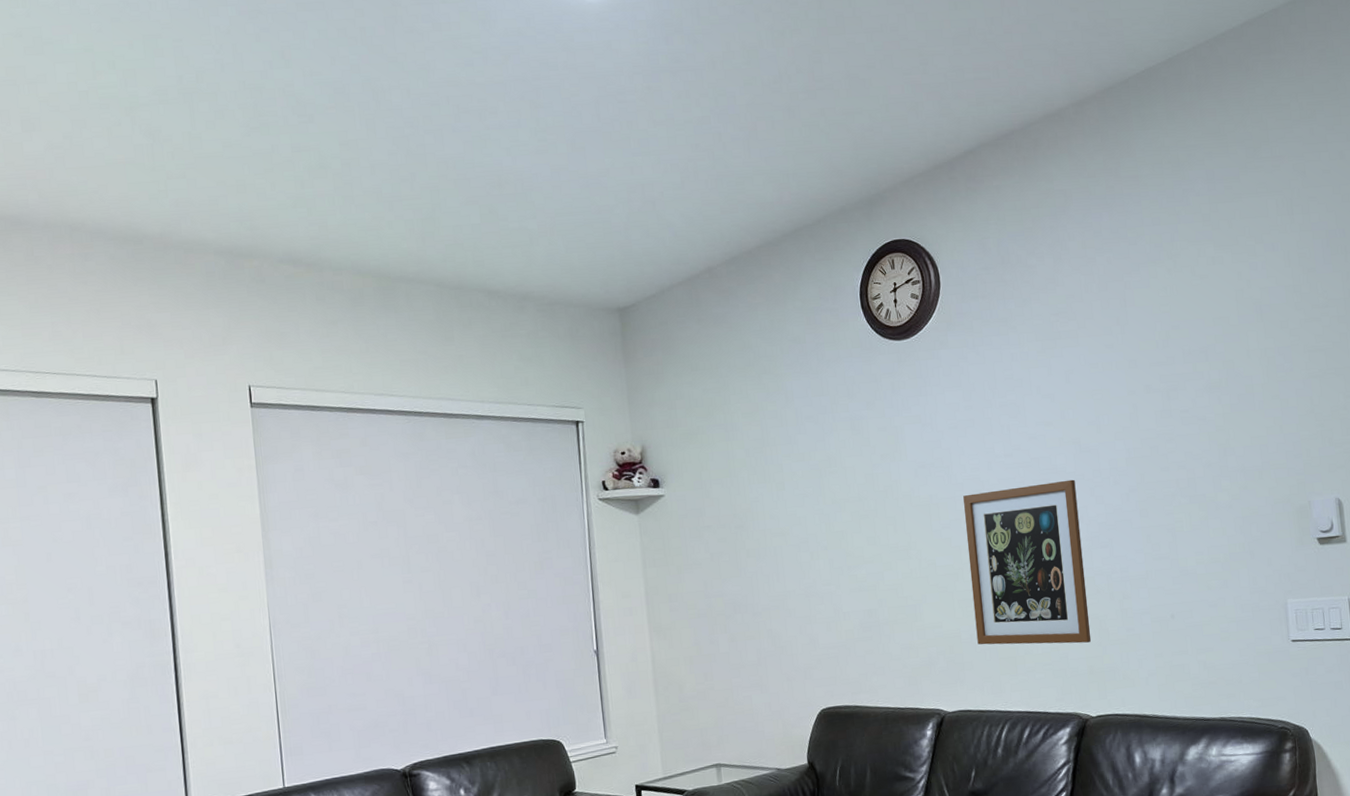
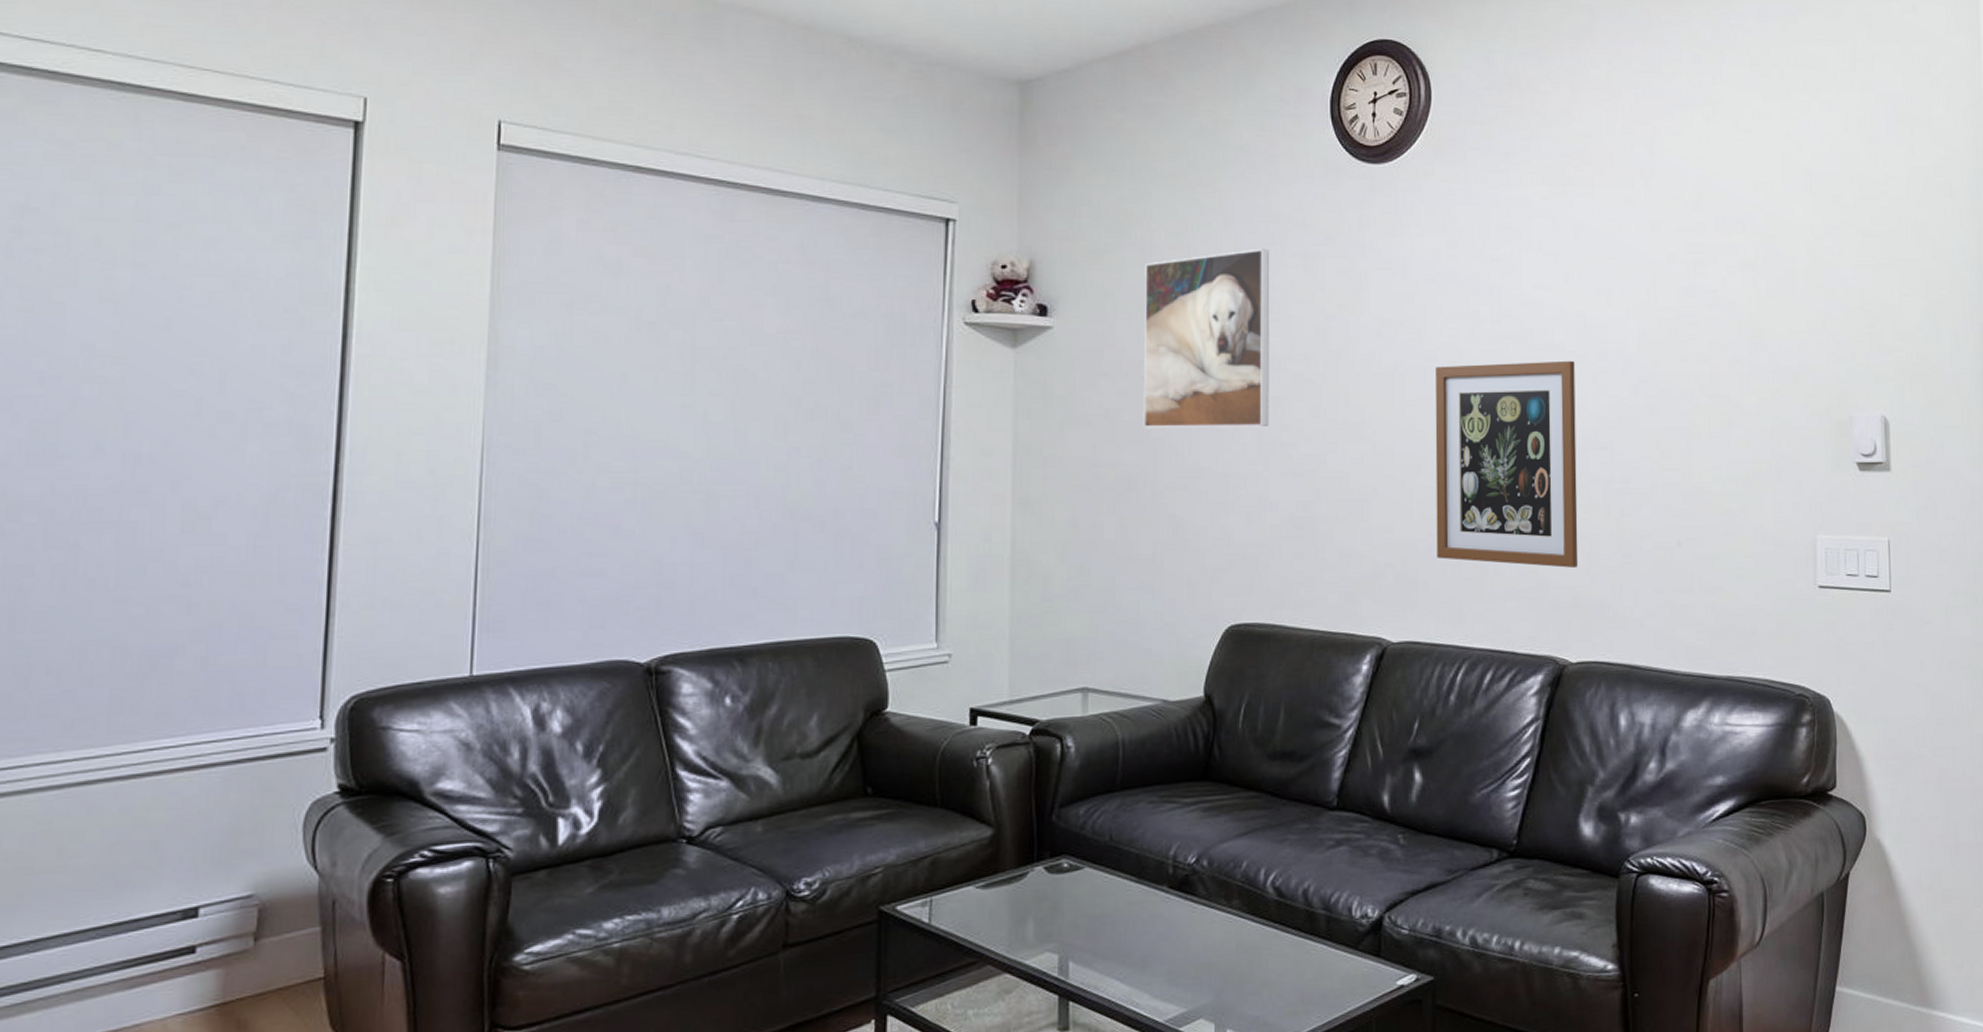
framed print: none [729,417,837,566] -> present [1143,248,1269,428]

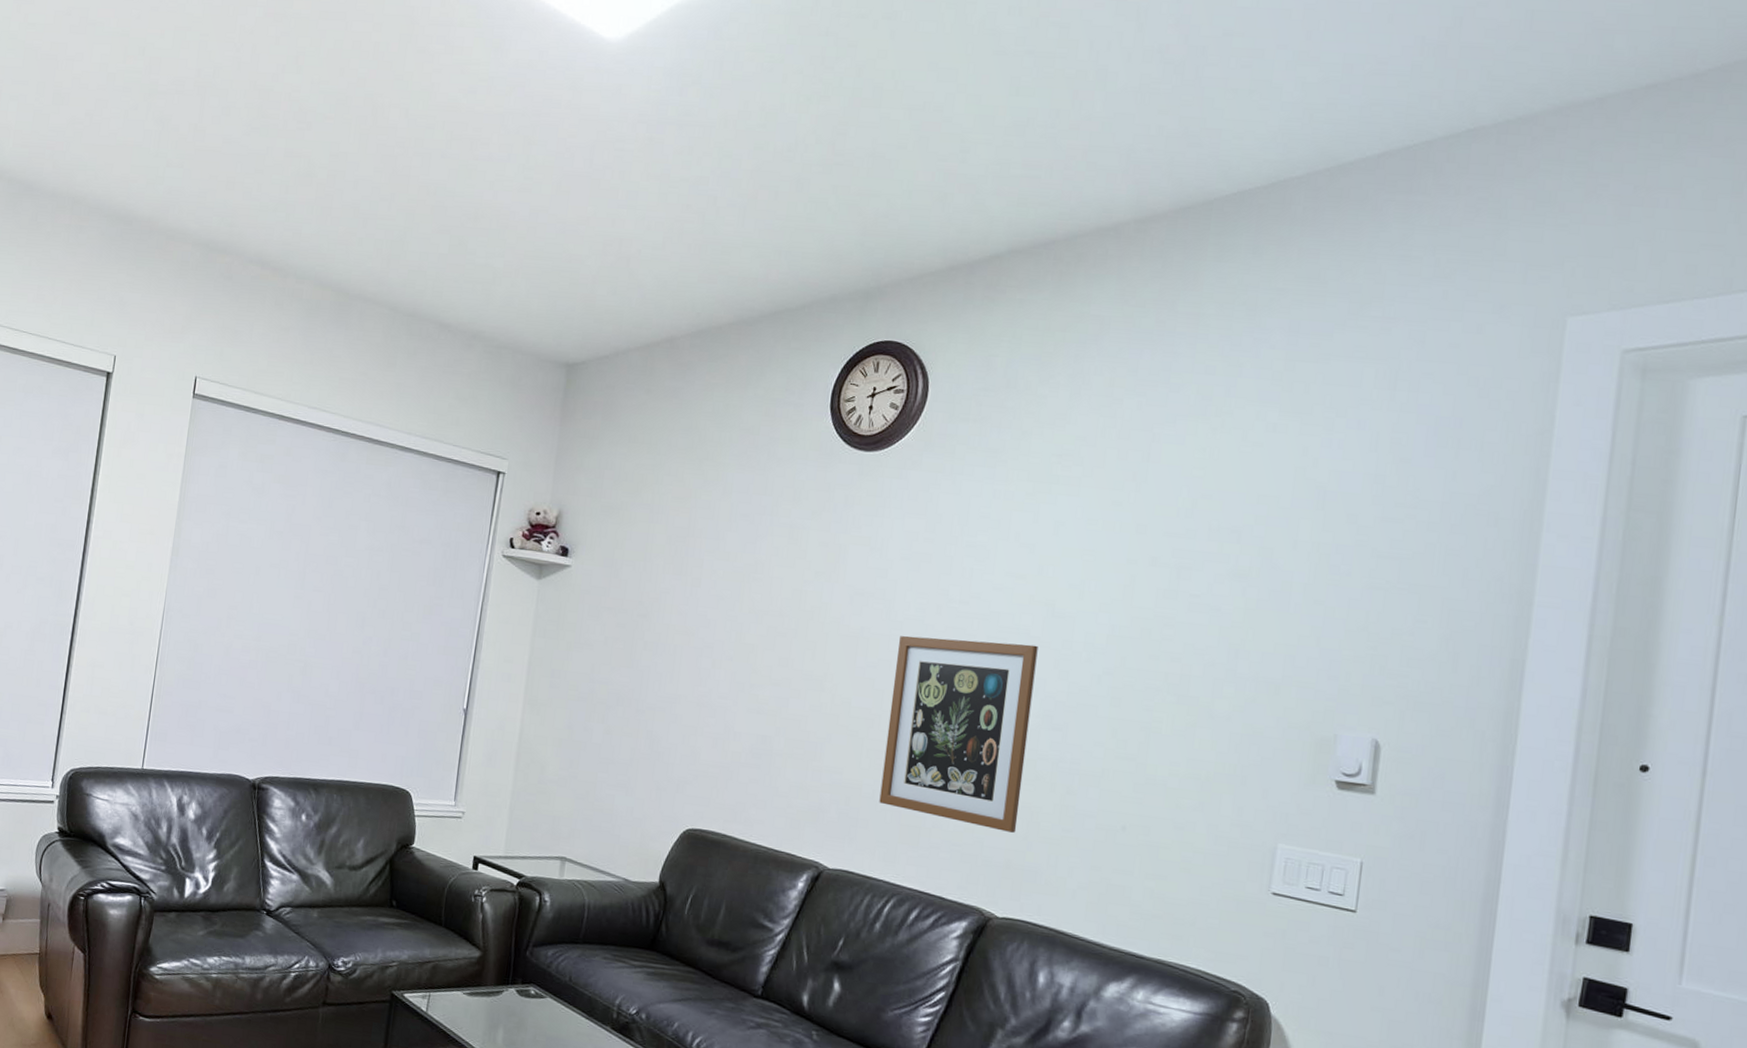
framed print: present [1143,248,1269,428] -> none [635,517,760,668]

